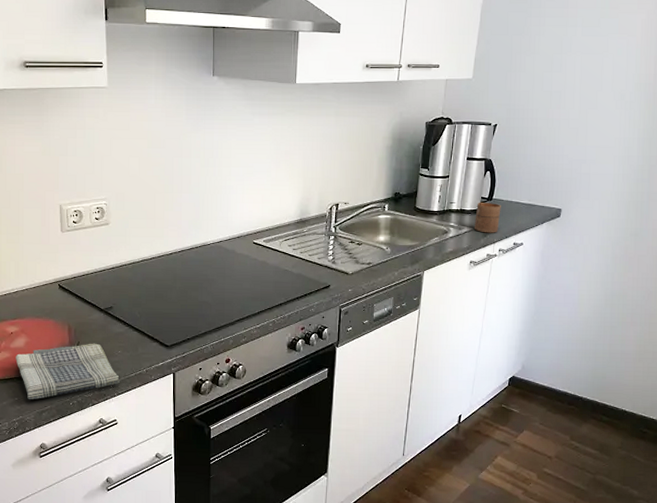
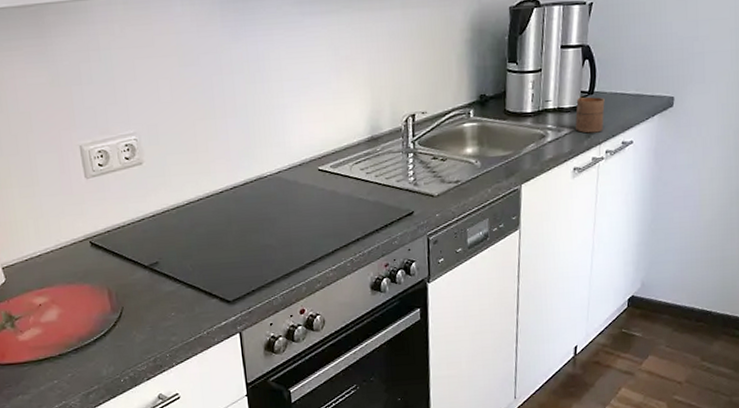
dish towel: present [15,343,120,400] -> none [48,306,177,382]

